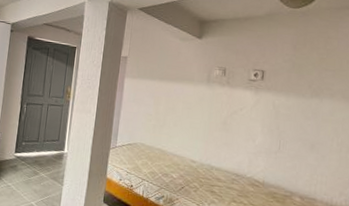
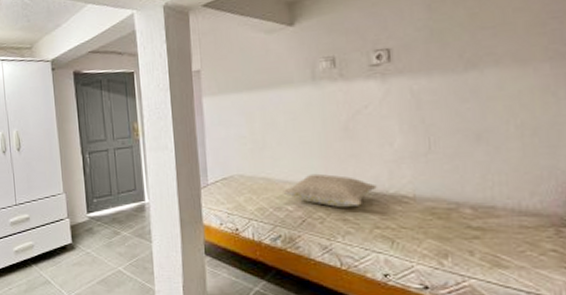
pillow: none [171,152,239,183] -> present [283,173,377,208]

